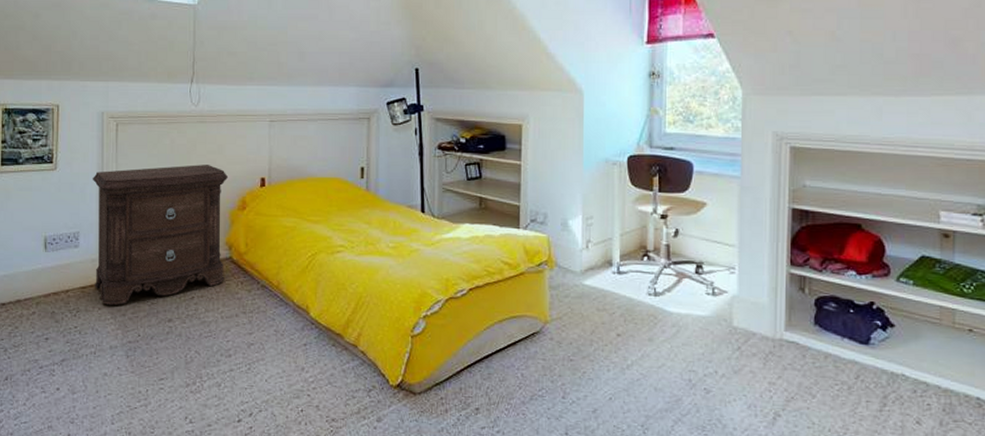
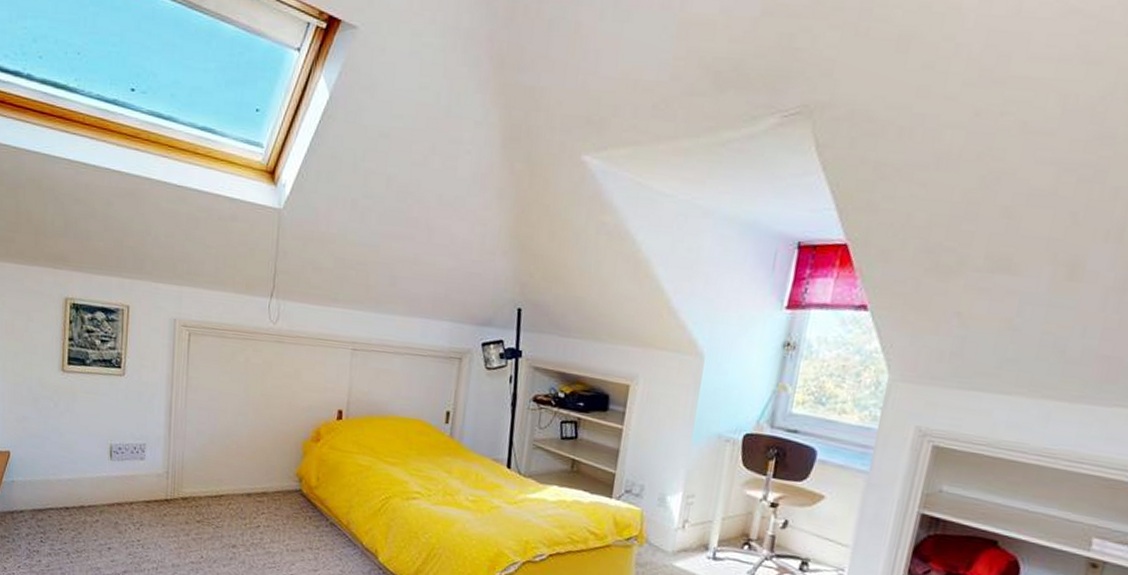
nightstand: present [93,165,229,306] -> none [158,383,304,525]

